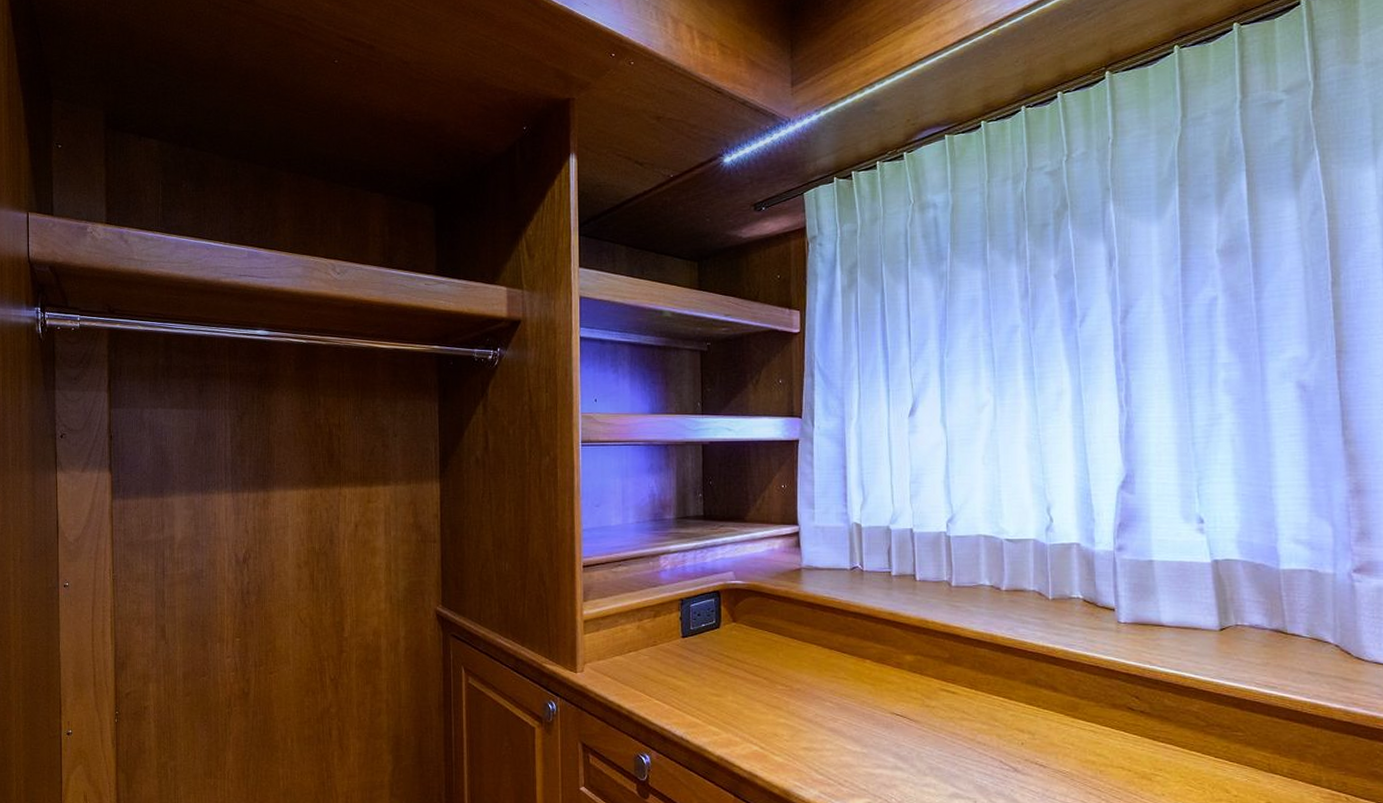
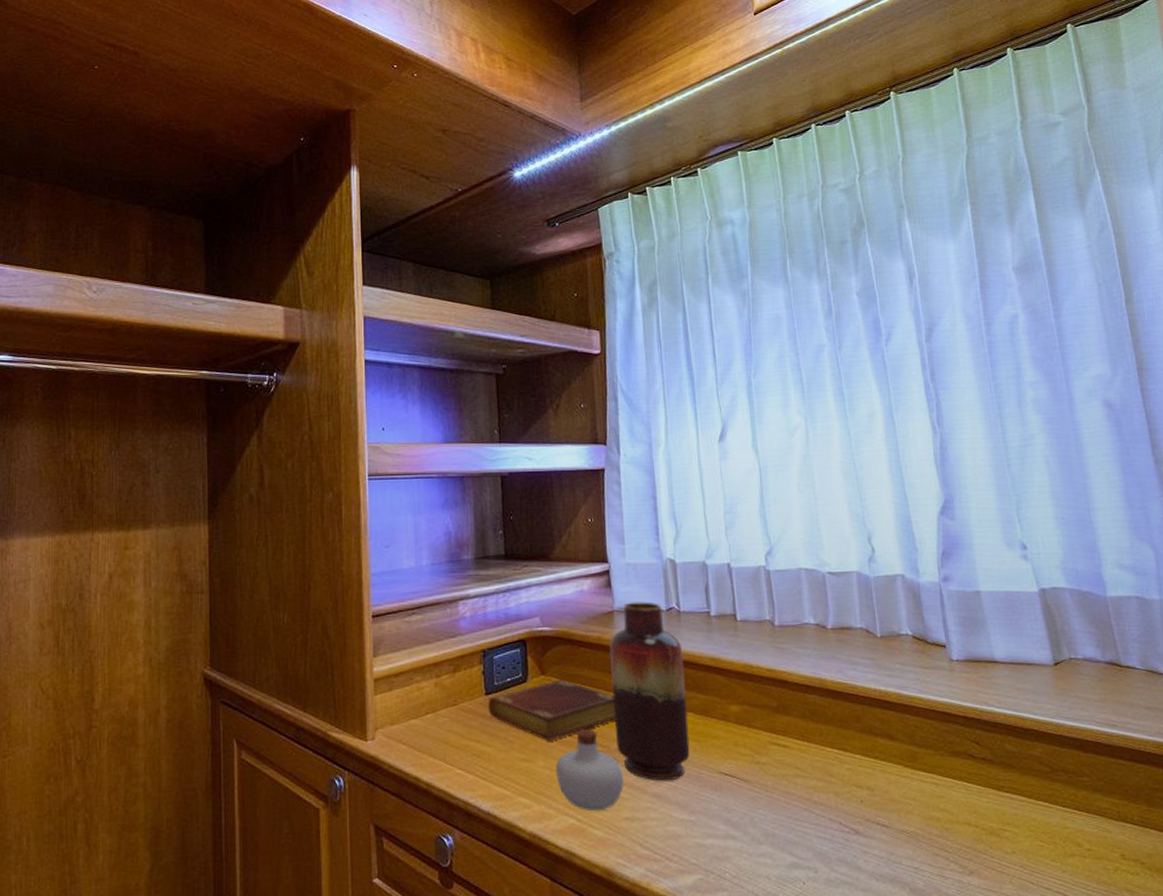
book: none [684,626,799,680] -> present [487,679,615,741]
potion bottle: none [742,670,804,741] -> present [555,729,624,812]
vase: none [796,561,866,718] -> present [609,601,690,782]

